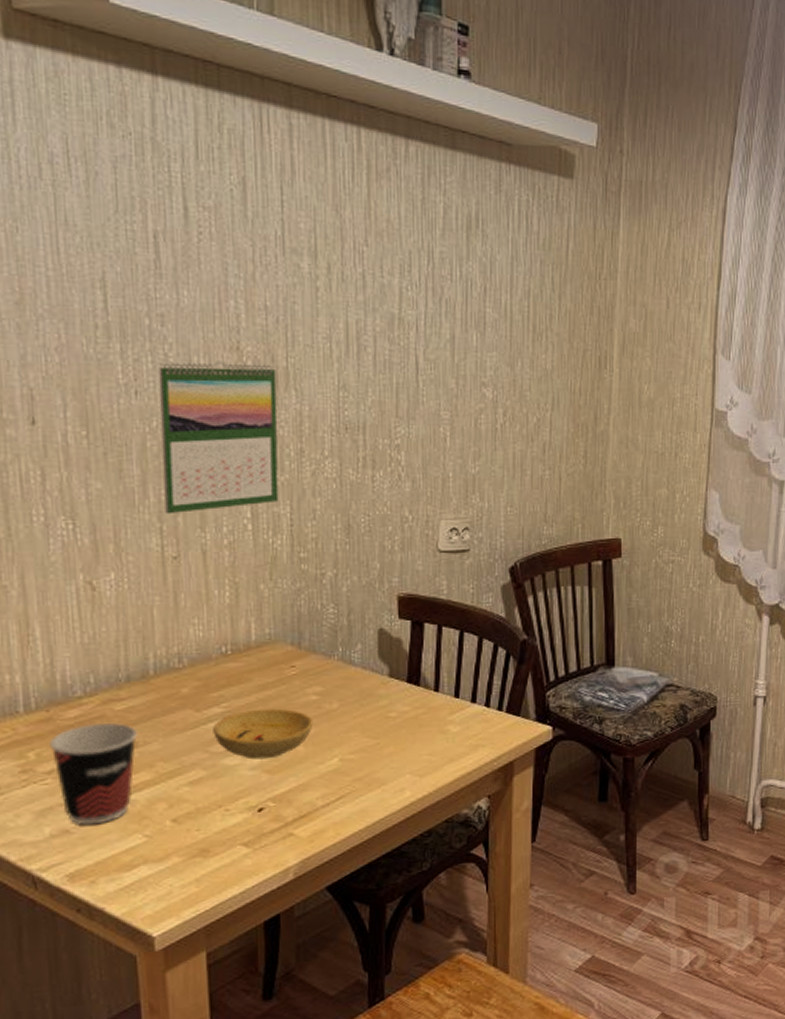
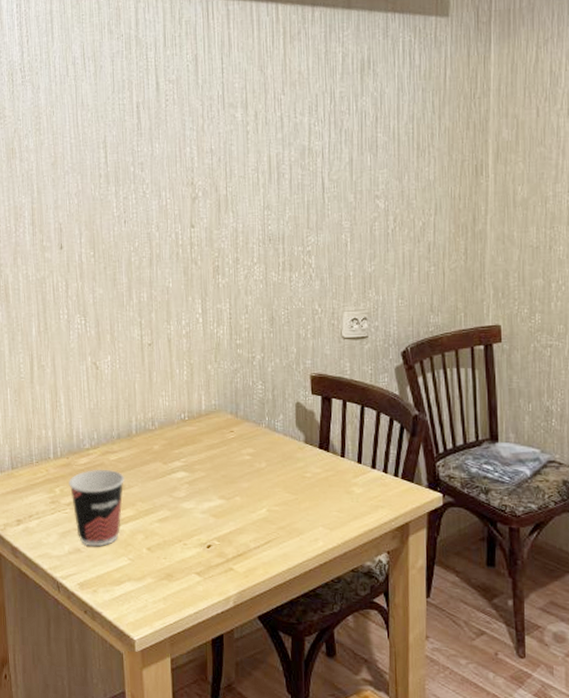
calendar: present [158,361,279,515] -> none [139,194,221,312]
bowl: present [213,708,314,760] -> none [175,464,247,505]

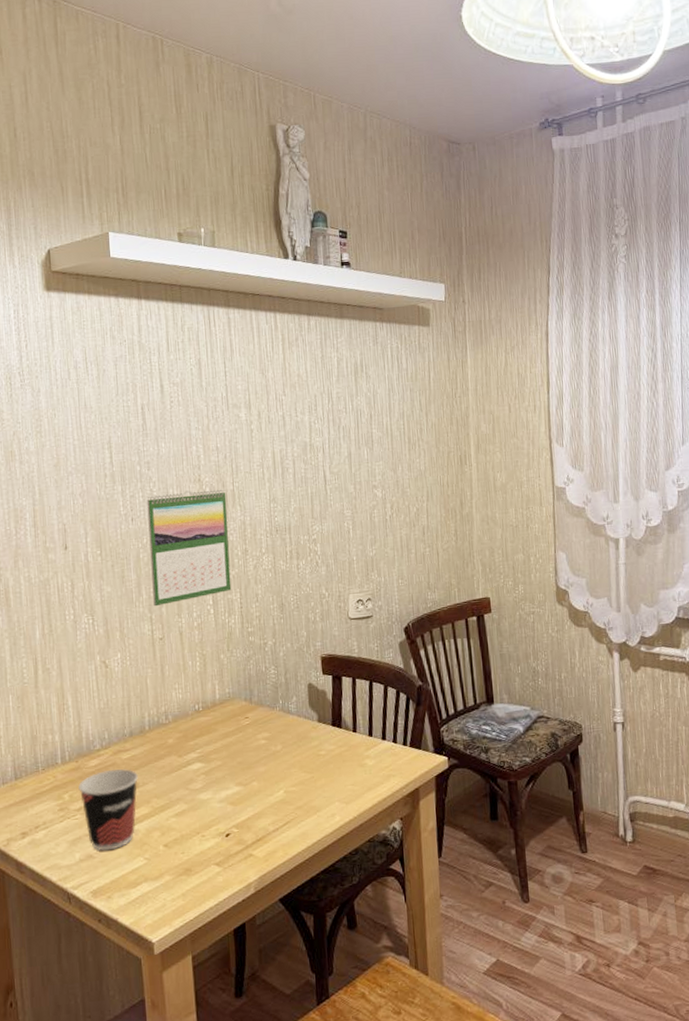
calendar: none [139,194,221,312] -> present [147,489,232,607]

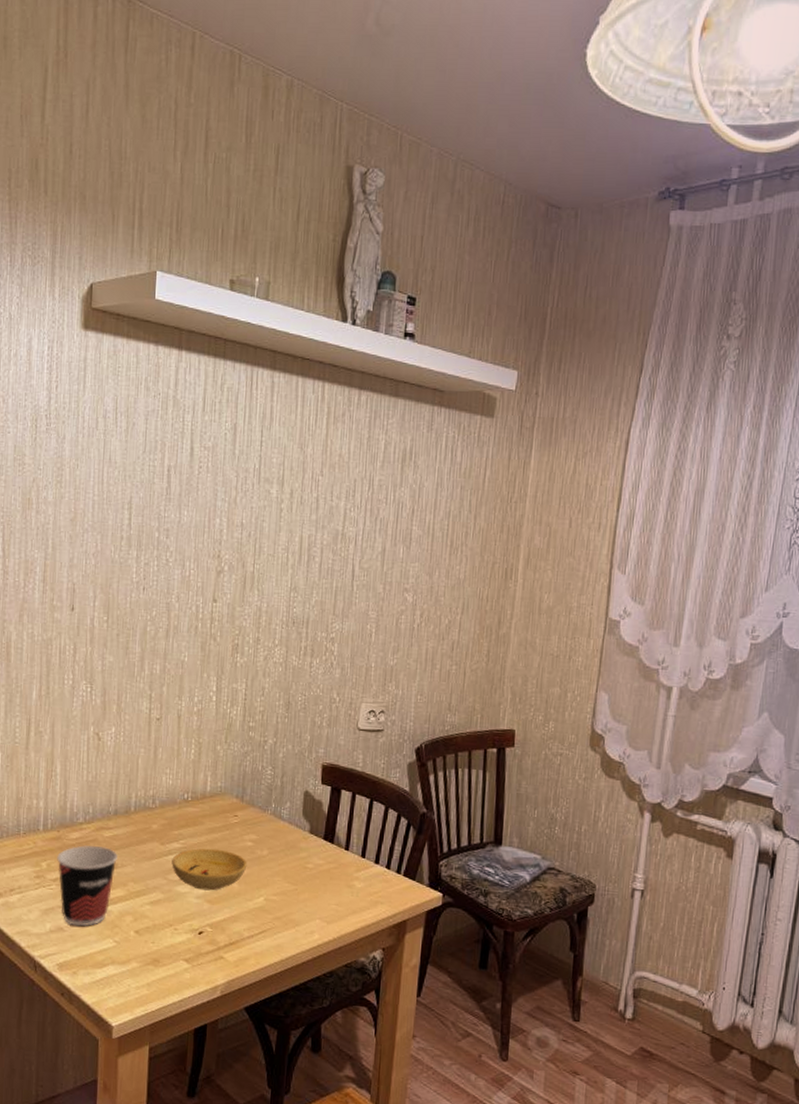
calendar: present [147,489,232,607] -> none [155,566,245,685]
bowl: none [191,752,264,794] -> present [172,848,247,891]

